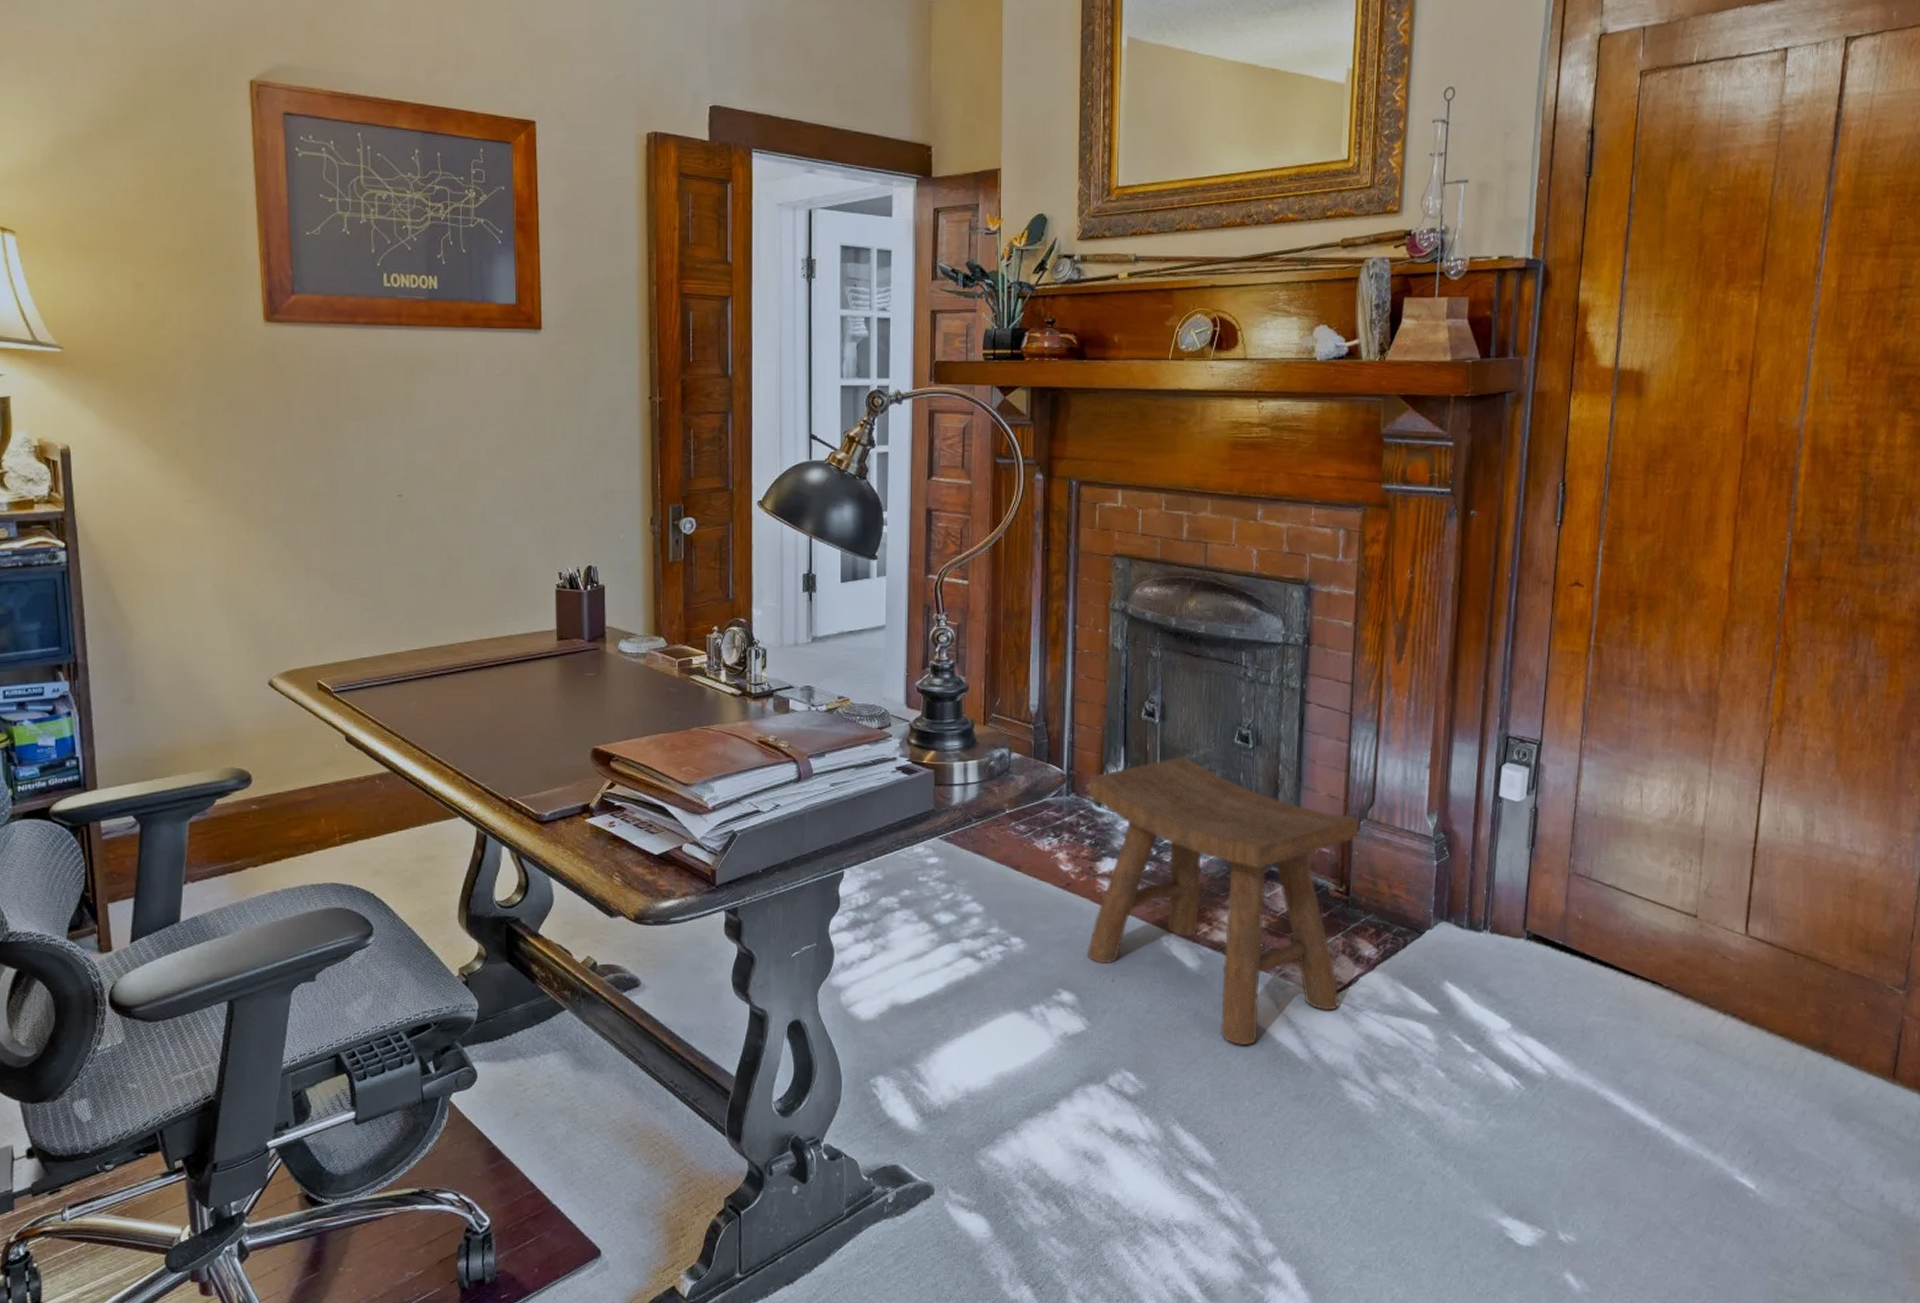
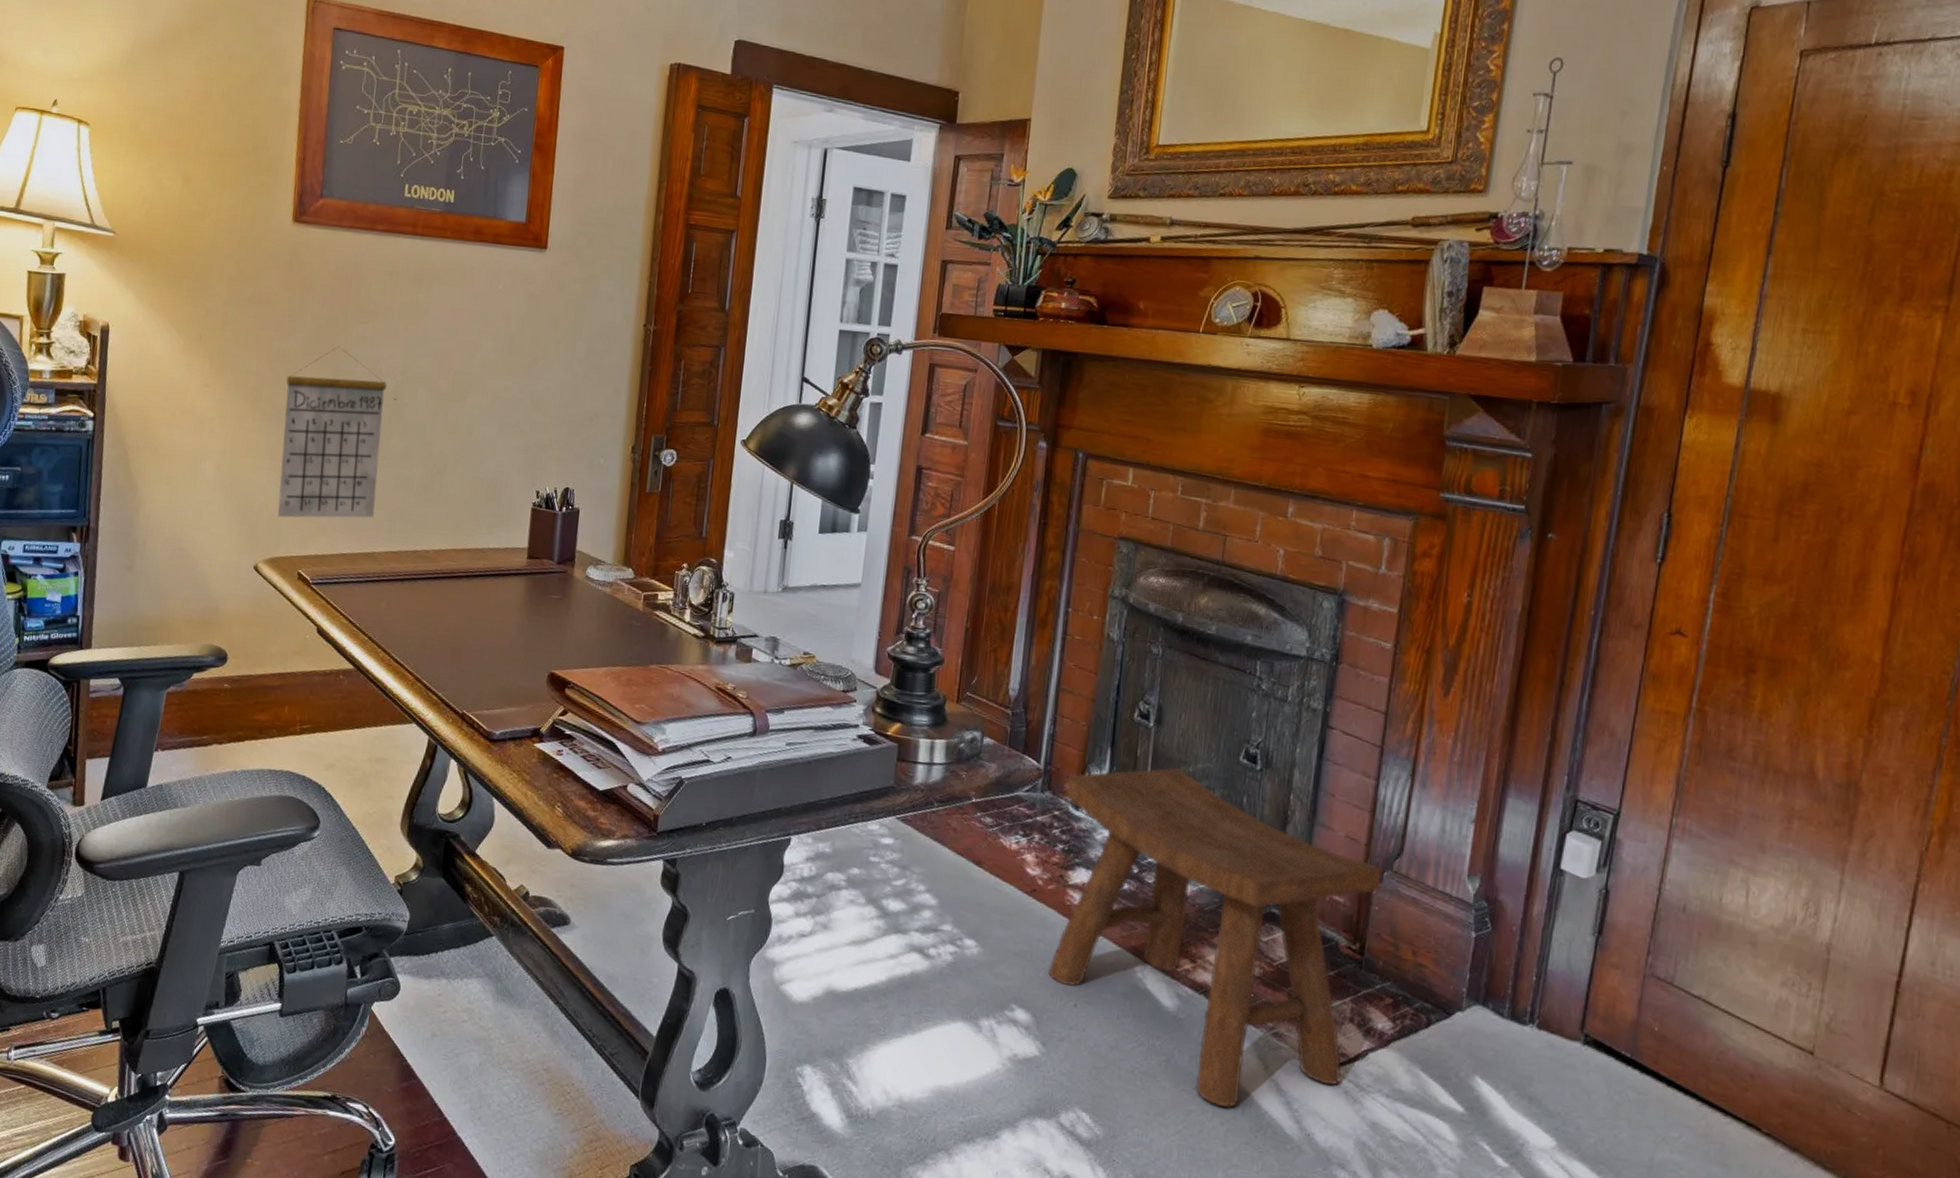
calendar: none [278,446,392,630] -> present [277,345,387,518]

